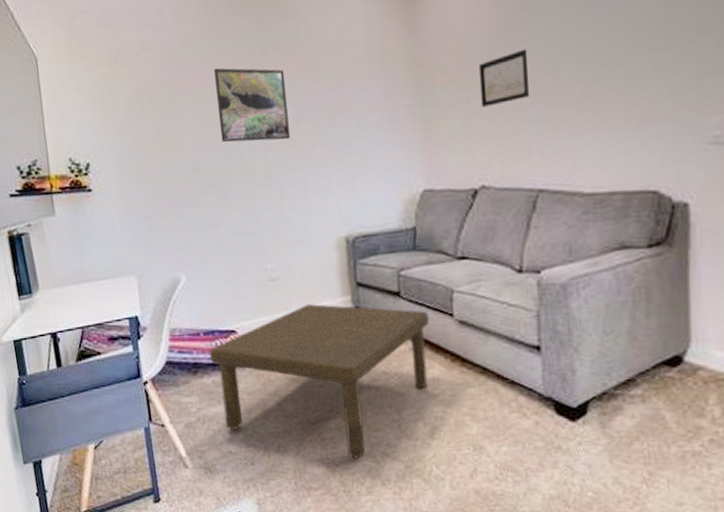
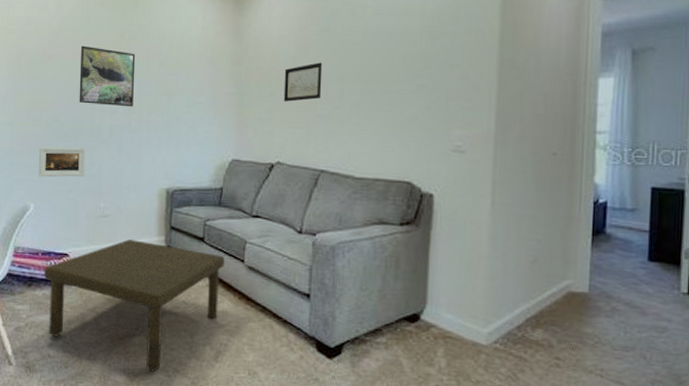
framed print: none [181,198,242,241] -> present [39,146,86,177]

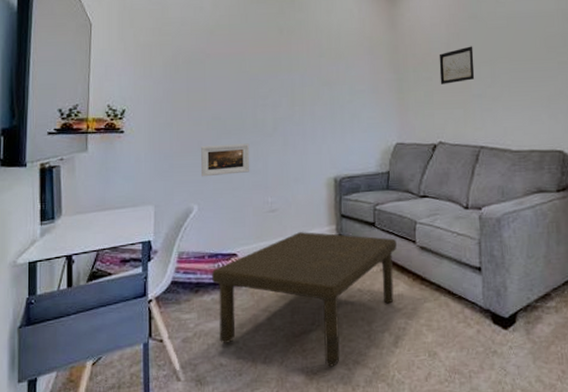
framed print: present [79,45,136,107] -> none [239,42,296,100]

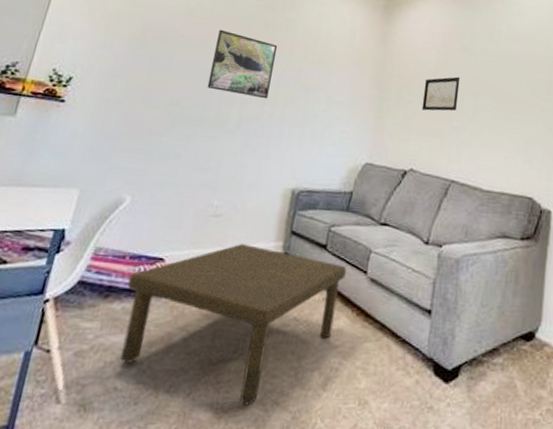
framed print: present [201,143,250,177] -> none [143,131,206,169]
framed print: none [239,42,296,100] -> present [207,29,278,99]

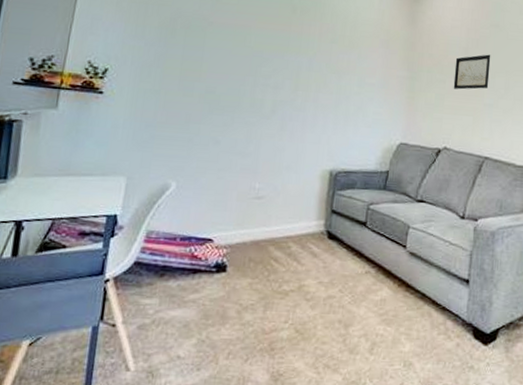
coffee table: present [120,244,346,406] -> none [180,223,386,369]
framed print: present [207,29,278,99] -> none [240,15,307,84]

